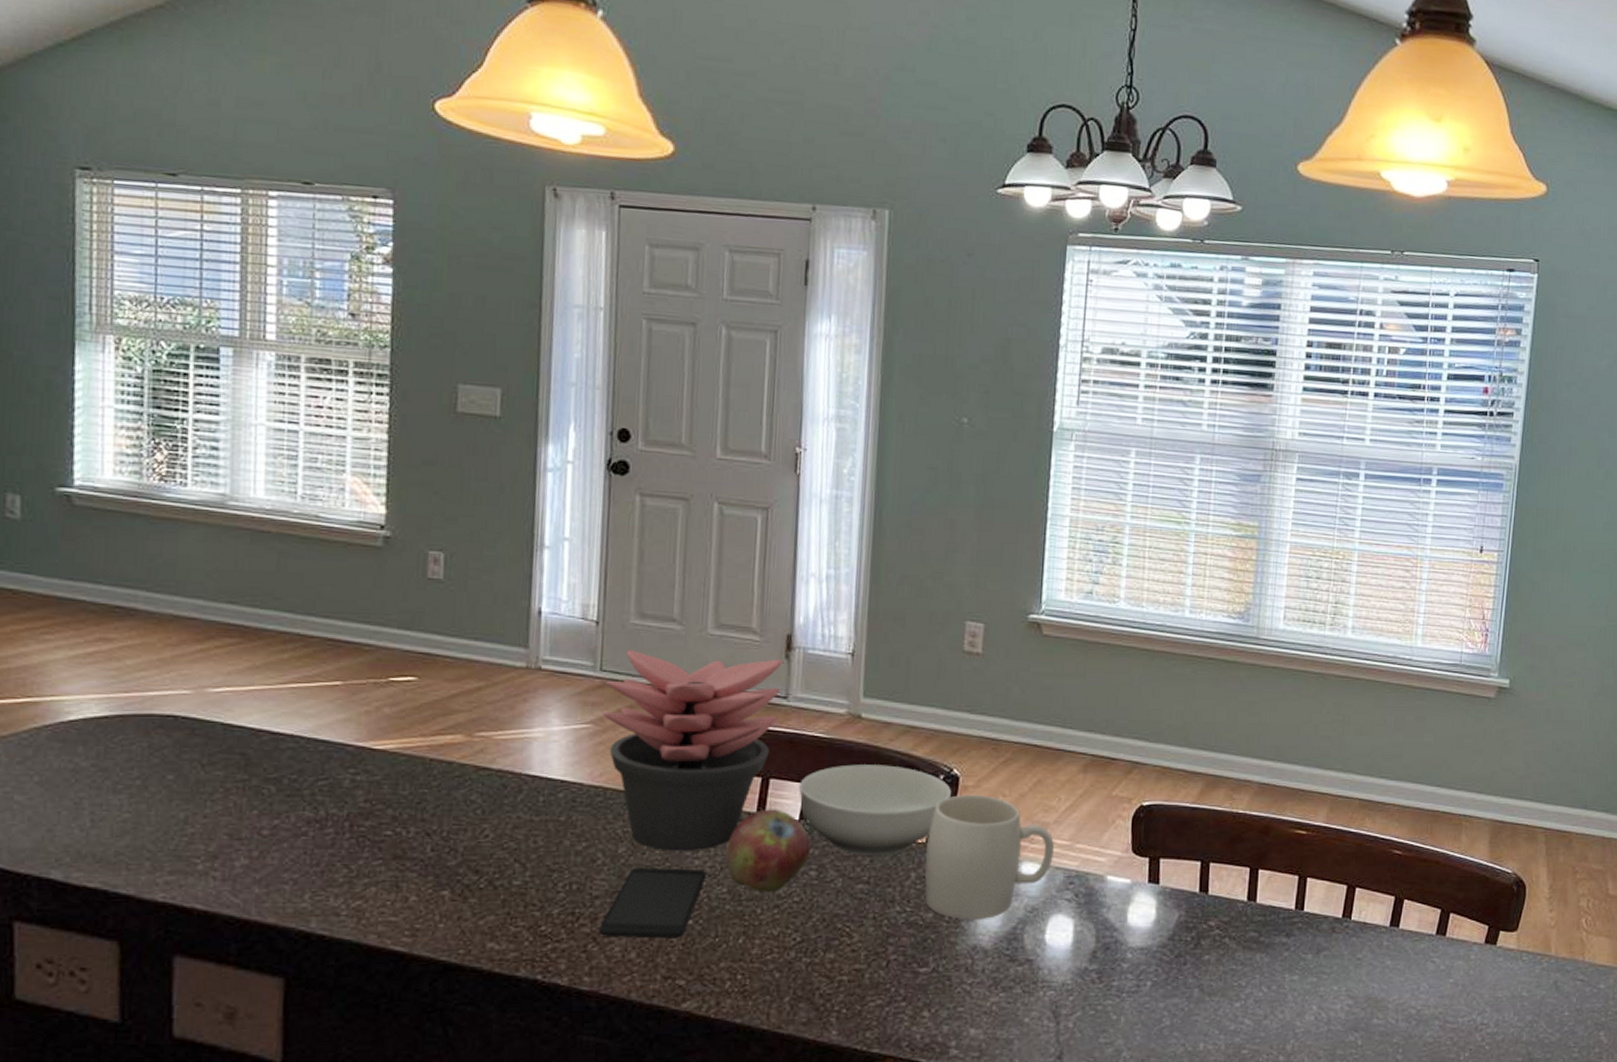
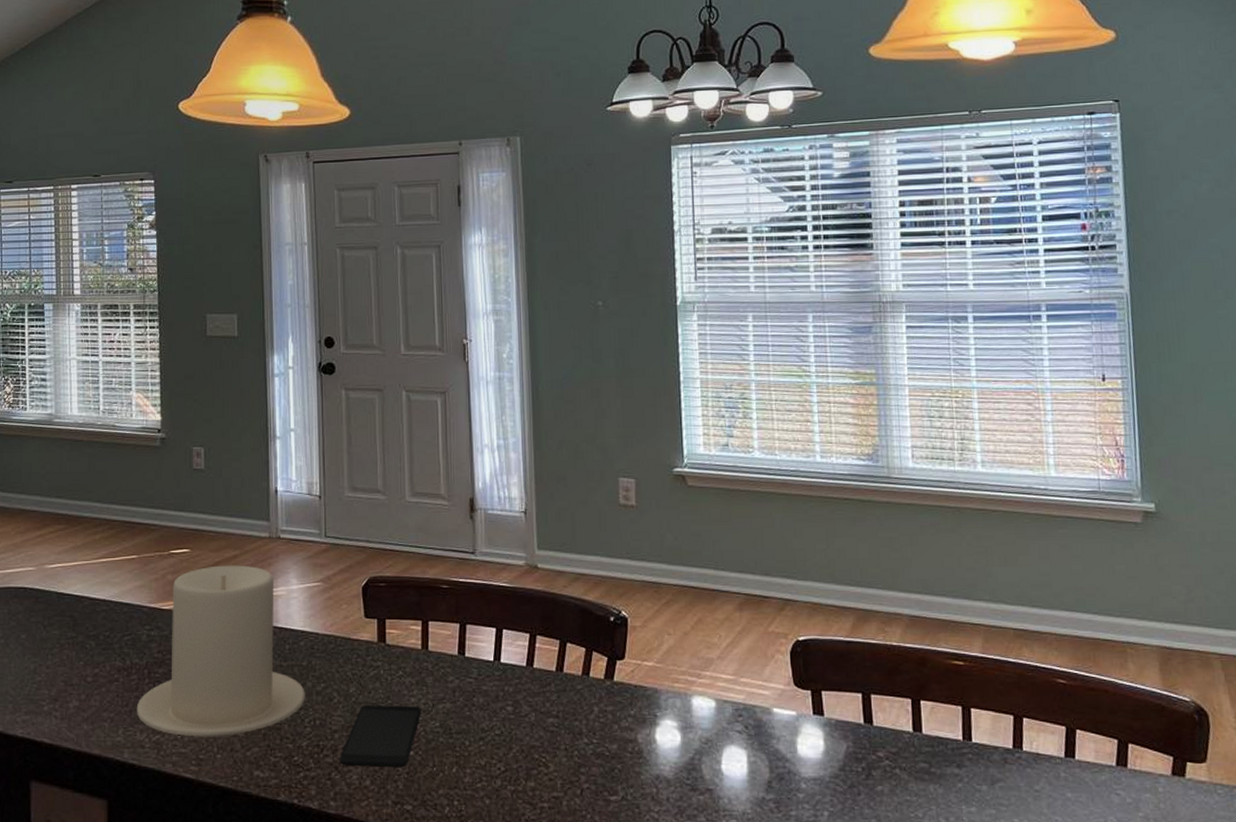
candle: none [330,698,561,903] -> present [136,565,305,737]
succulent plant: present [603,650,783,852] -> none [330,518,469,690]
fruit: present [725,809,811,892] -> none [436,651,506,726]
bowl: present [799,764,952,855] -> none [491,609,623,692]
mug: present [925,795,1055,921] -> none [604,634,721,752]

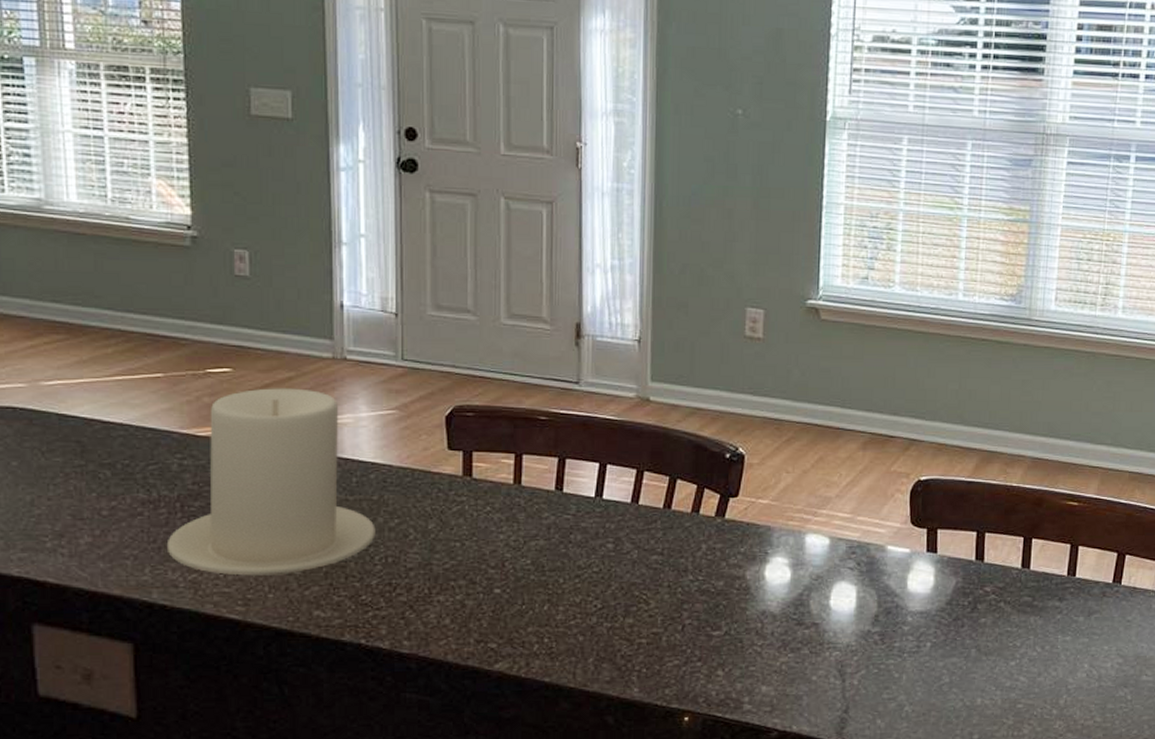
mobile phone: present [340,705,421,768] -> none [415,542,511,606]

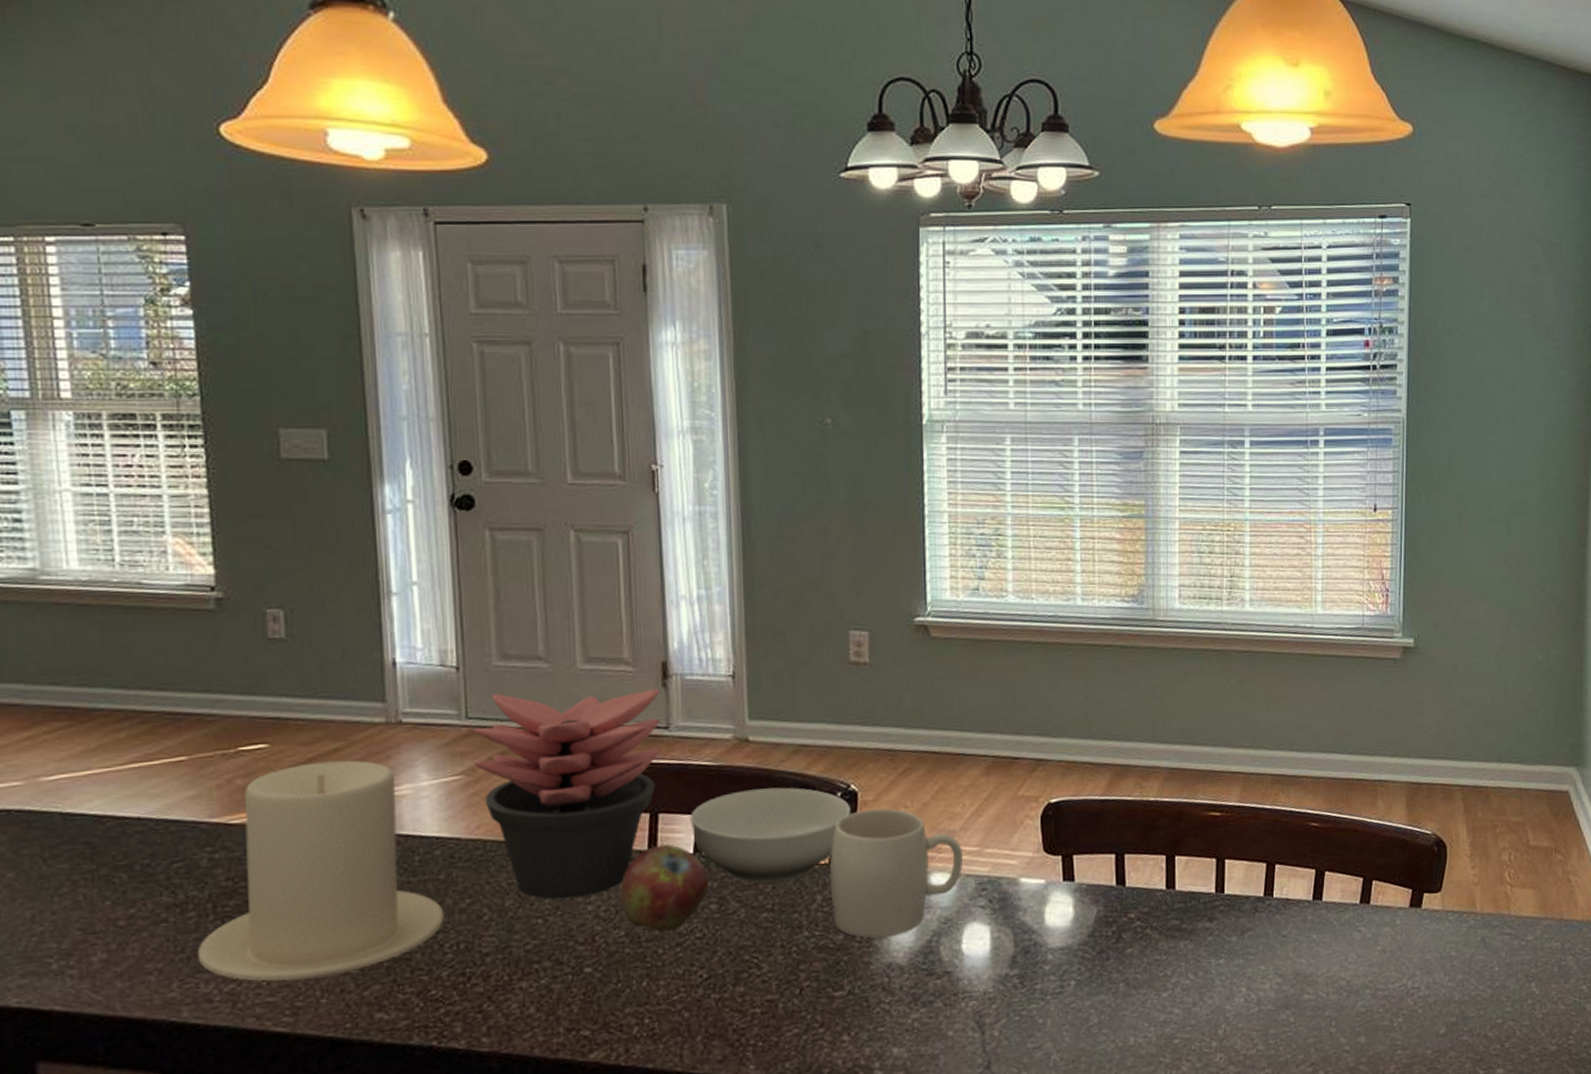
succulent plant: none [407,340,573,527] -> present [473,688,661,899]
fruit: none [528,487,607,563] -> present [620,844,709,932]
bowl: none [594,445,738,529] -> present [690,787,852,883]
mug: none [714,472,837,588] -> present [829,808,964,939]

